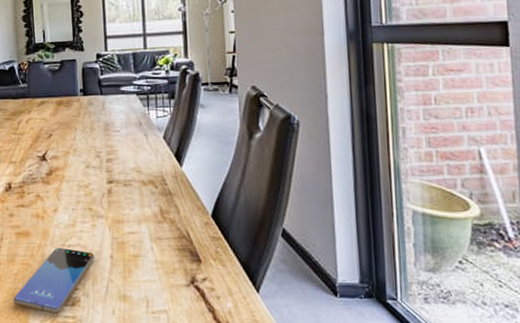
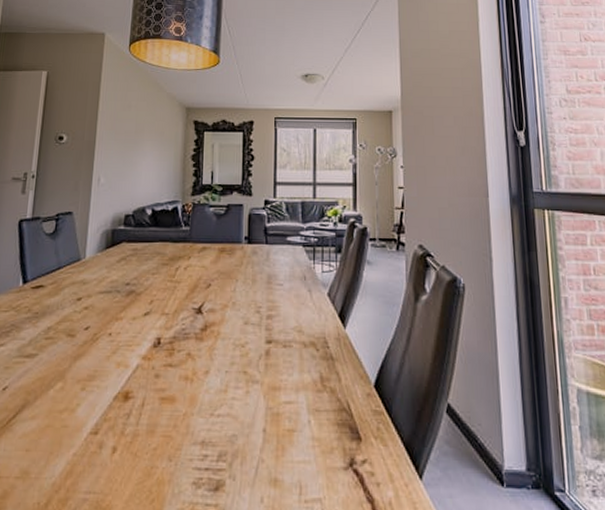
smartphone: present [13,247,95,314] -> none [147,417,246,501]

